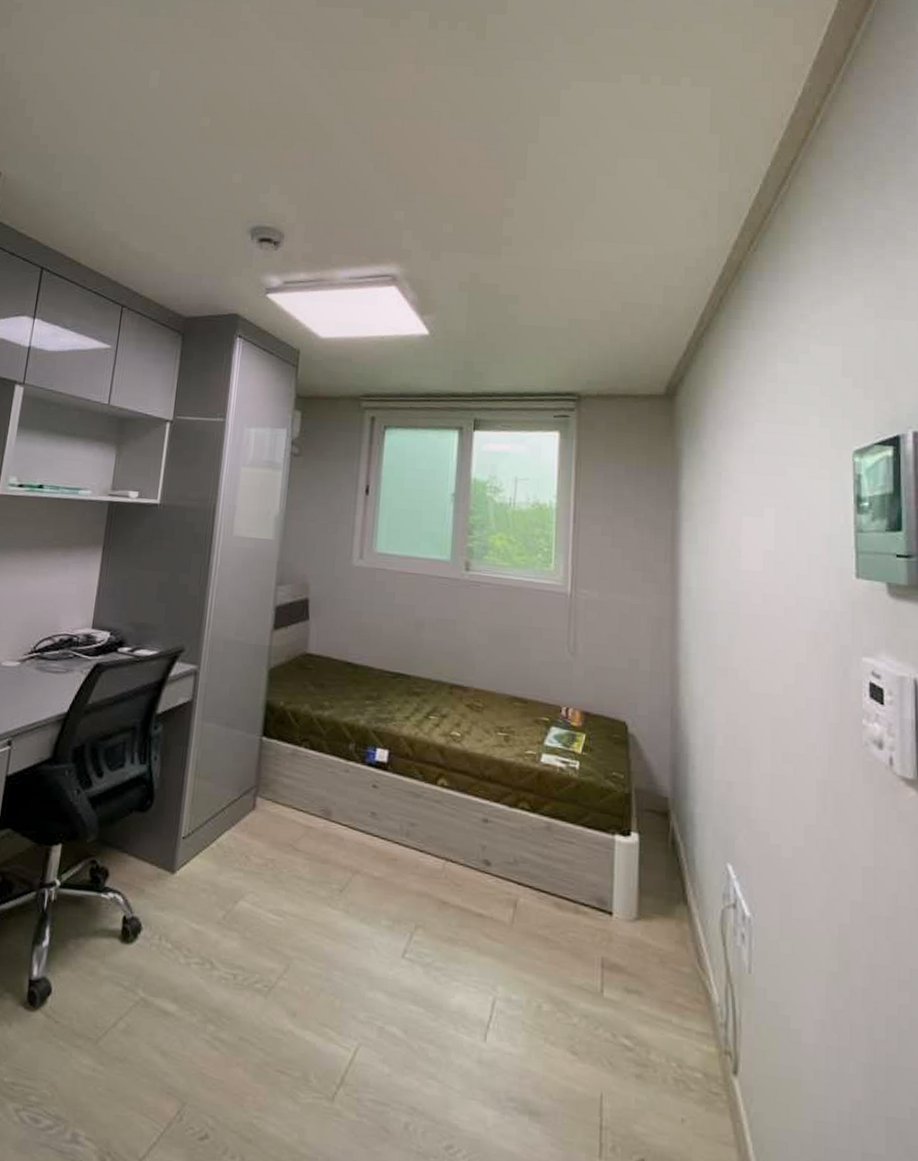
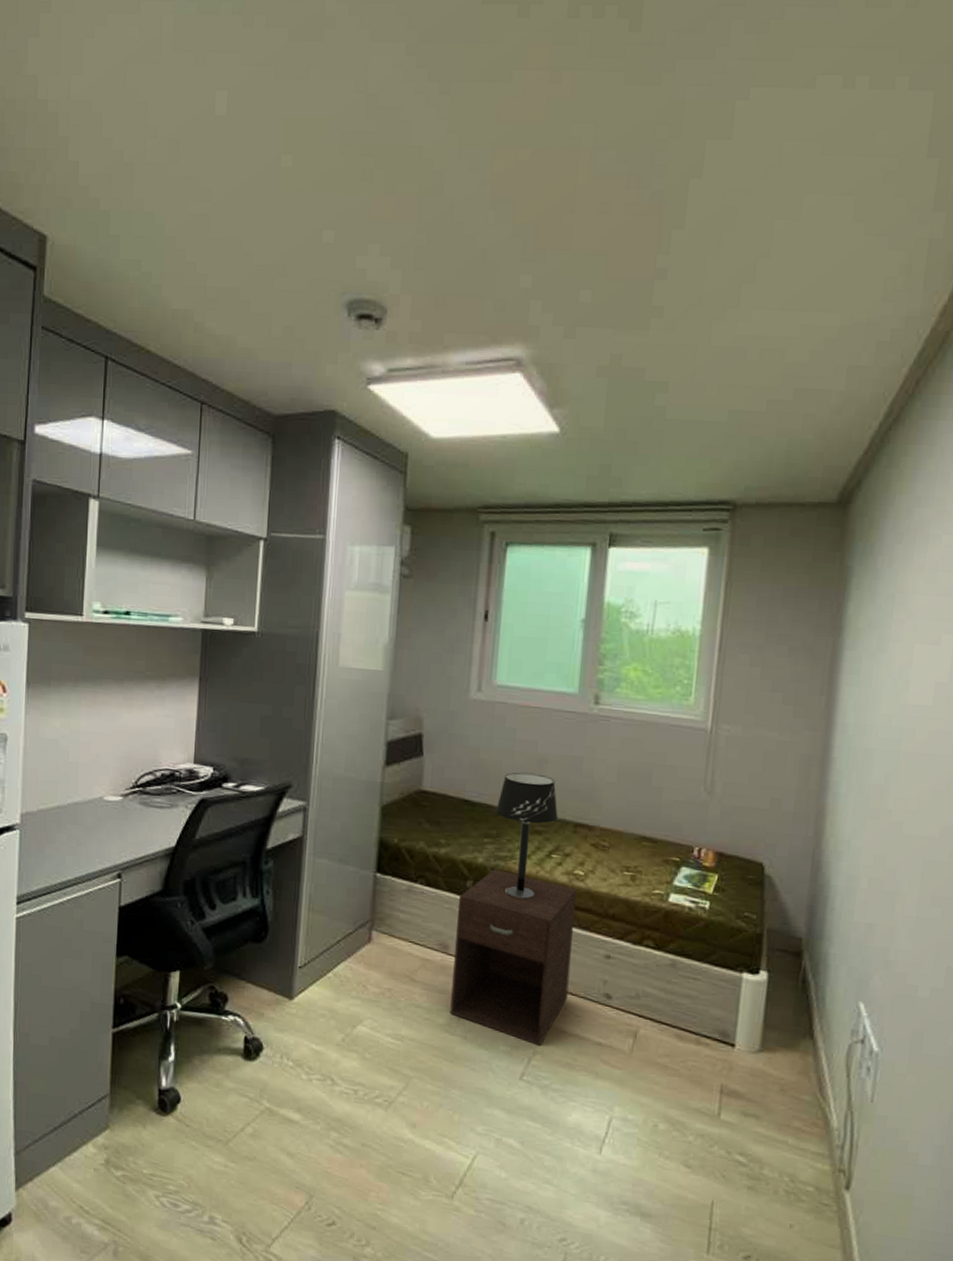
nightstand: none [332,730,454,920] -> present [450,868,577,1047]
table lamp: none [376,635,435,762] -> present [495,772,558,899]

